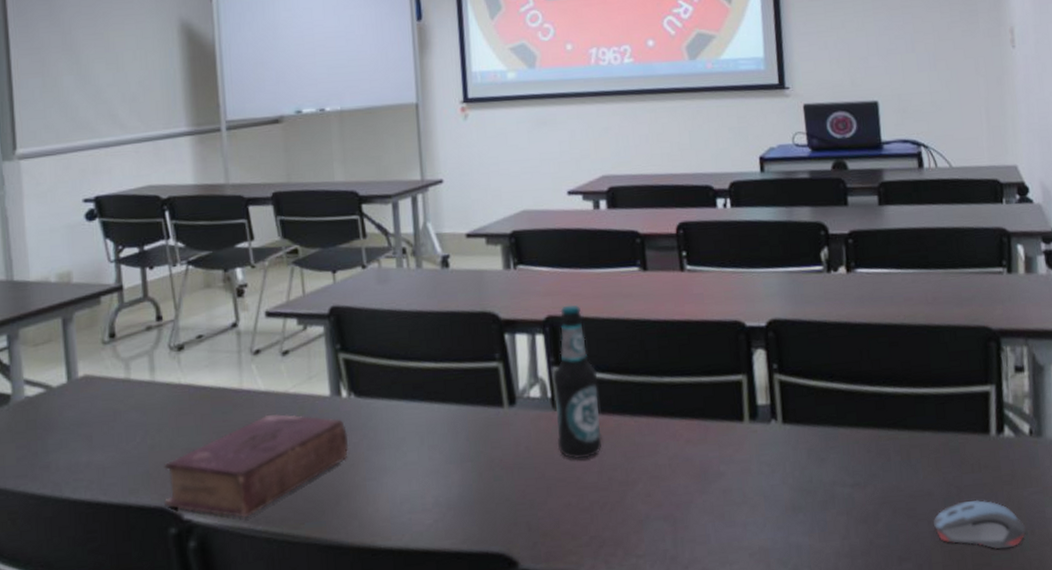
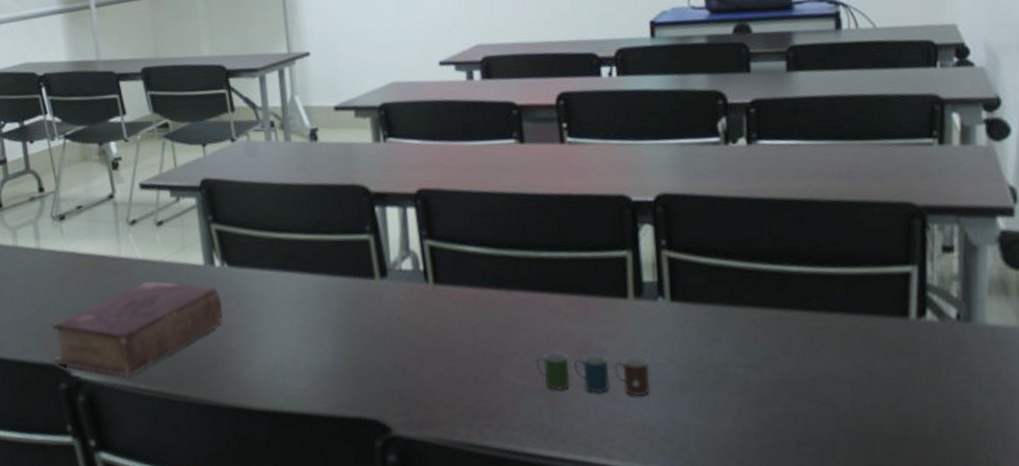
bottle: present [552,304,602,460] -> none [424,177,476,332]
cup: none [659,476,766,520] -> present [536,351,651,397]
computer mouse: present [934,499,1027,549] -> none [839,385,948,438]

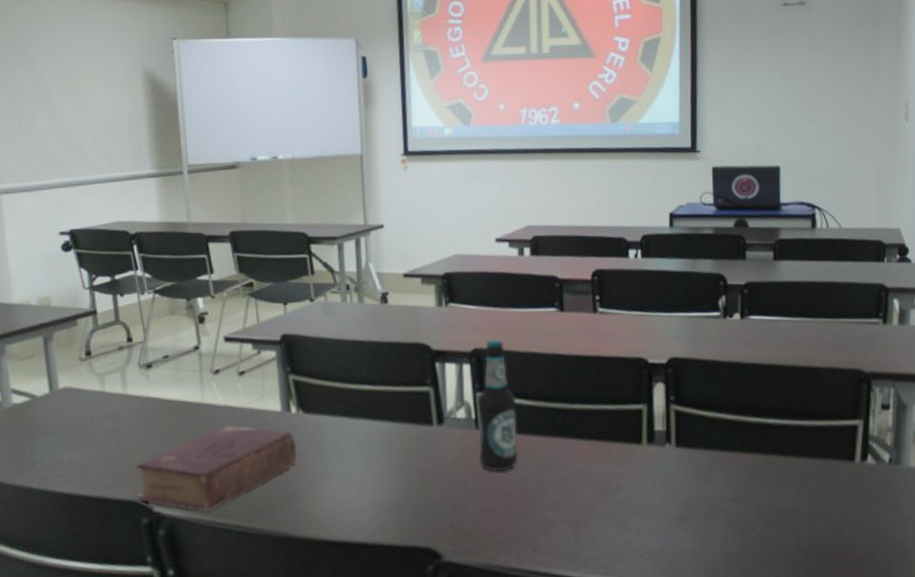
bottle: none [424,177,476,332] -> present [477,339,518,472]
cup: present [536,351,651,397] -> none [566,488,657,526]

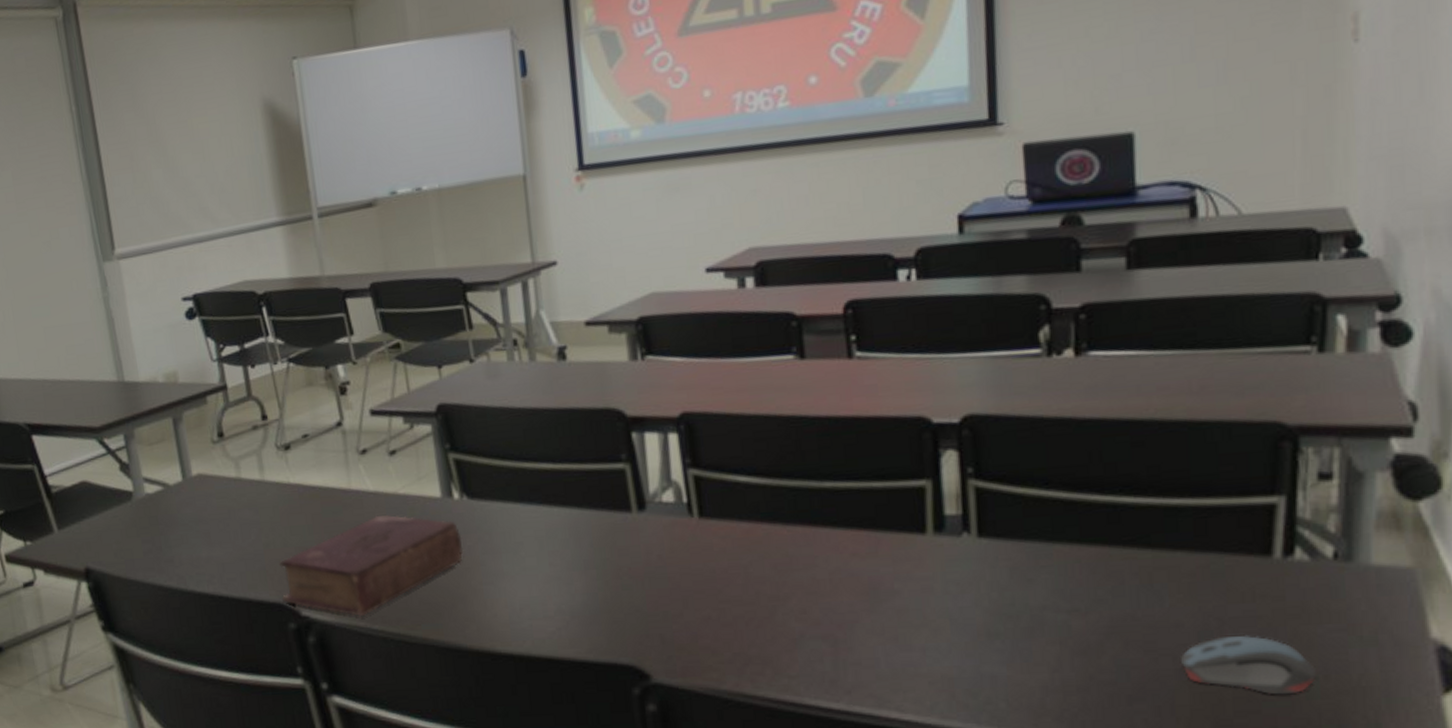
bottle: present [477,339,518,472] -> none [688,399,748,571]
computer mouse: none [800,515,879,557] -> present [1181,634,1318,695]

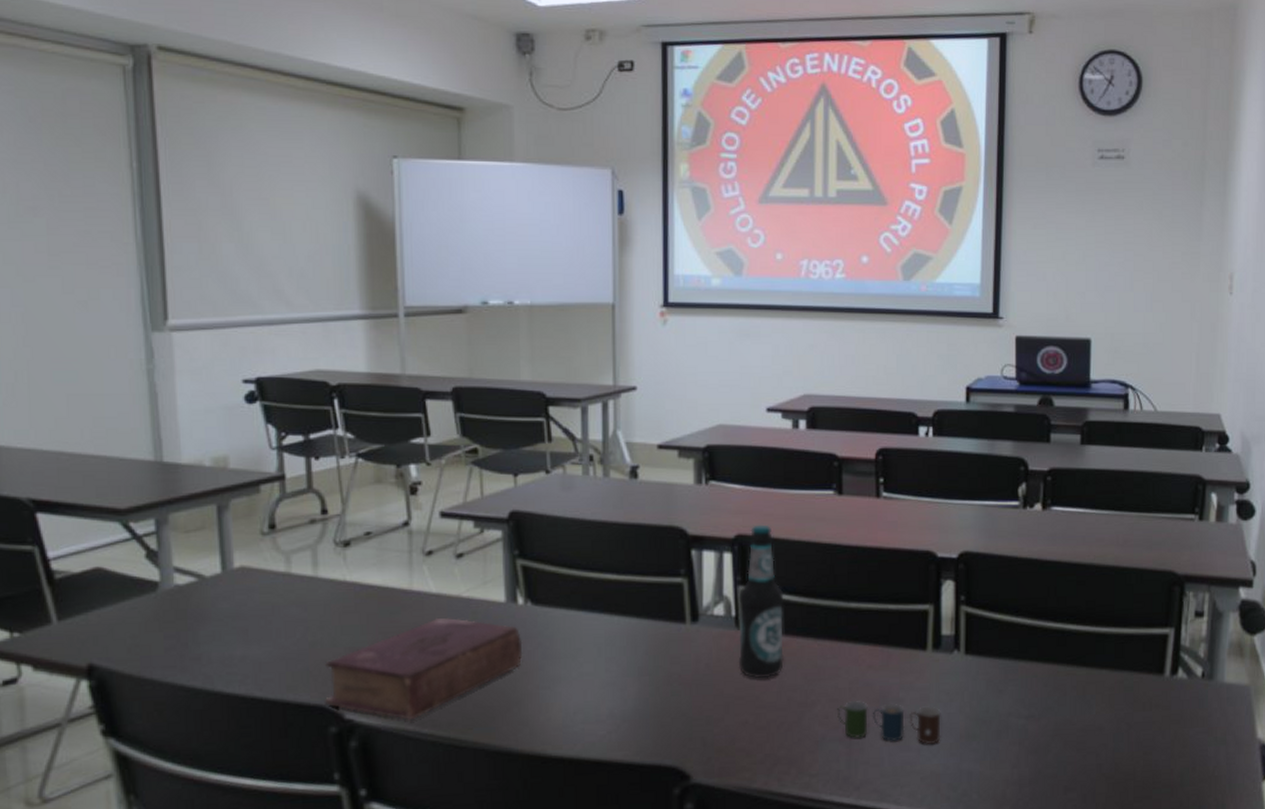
bottle: none [688,399,748,571] -> present [738,524,784,679]
cup: none [817,592,952,645] -> present [837,700,941,745]
computer mouse: present [1181,634,1318,695] -> none [1102,736,1188,784]

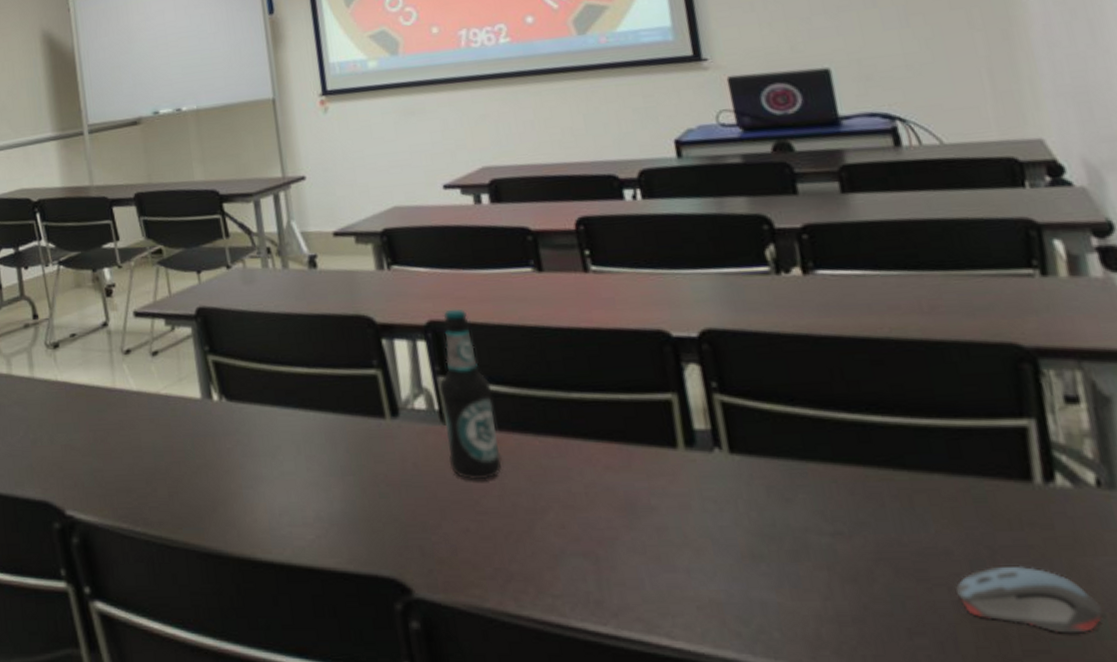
book: present [325,617,523,721] -> none [46,414,223,518]
cup: present [837,700,941,745] -> none [574,507,716,566]
computer mouse: none [1102,736,1188,784] -> present [956,565,1104,634]

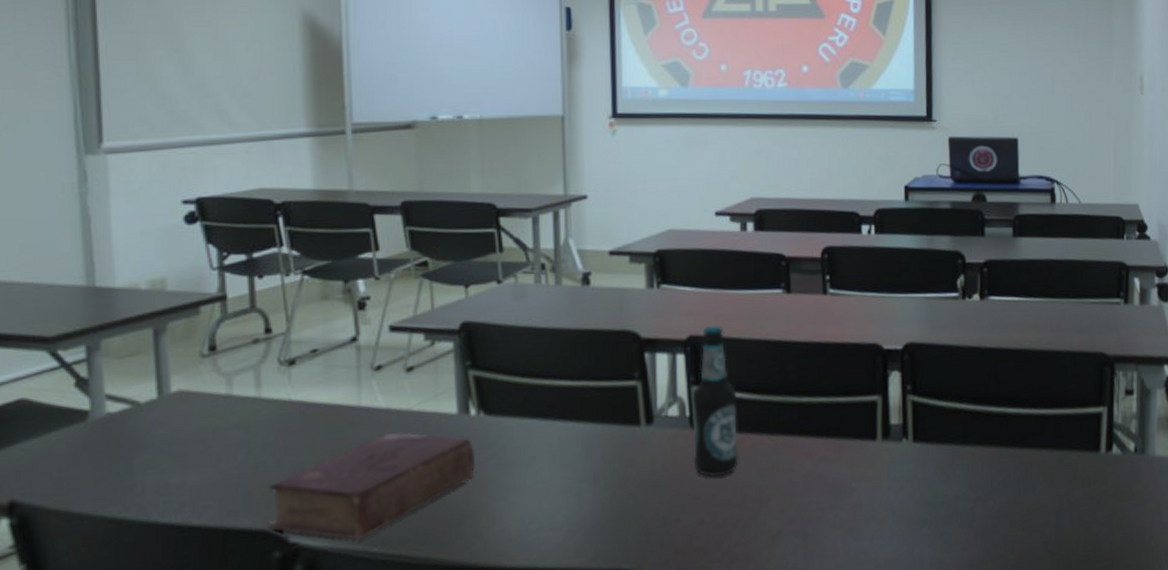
book: none [46,414,223,518] -> present [268,432,476,540]
computer mouse: present [956,565,1104,634] -> none [1046,512,1127,556]

